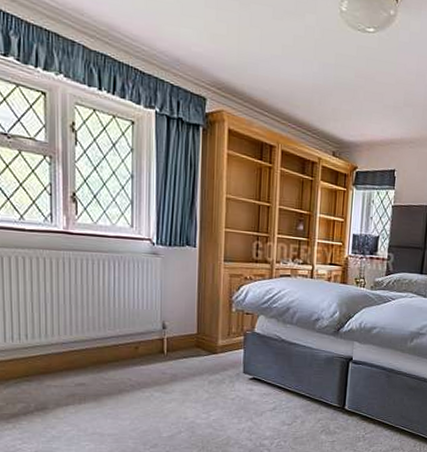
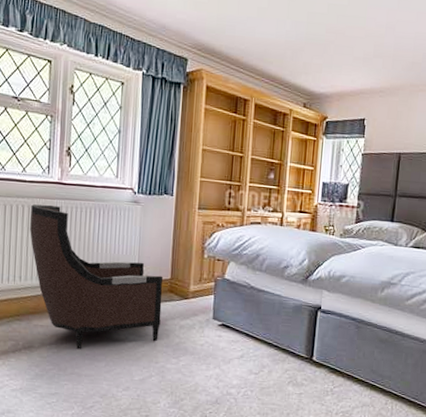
armchair: none [33,256,189,409] -> present [30,204,164,349]

